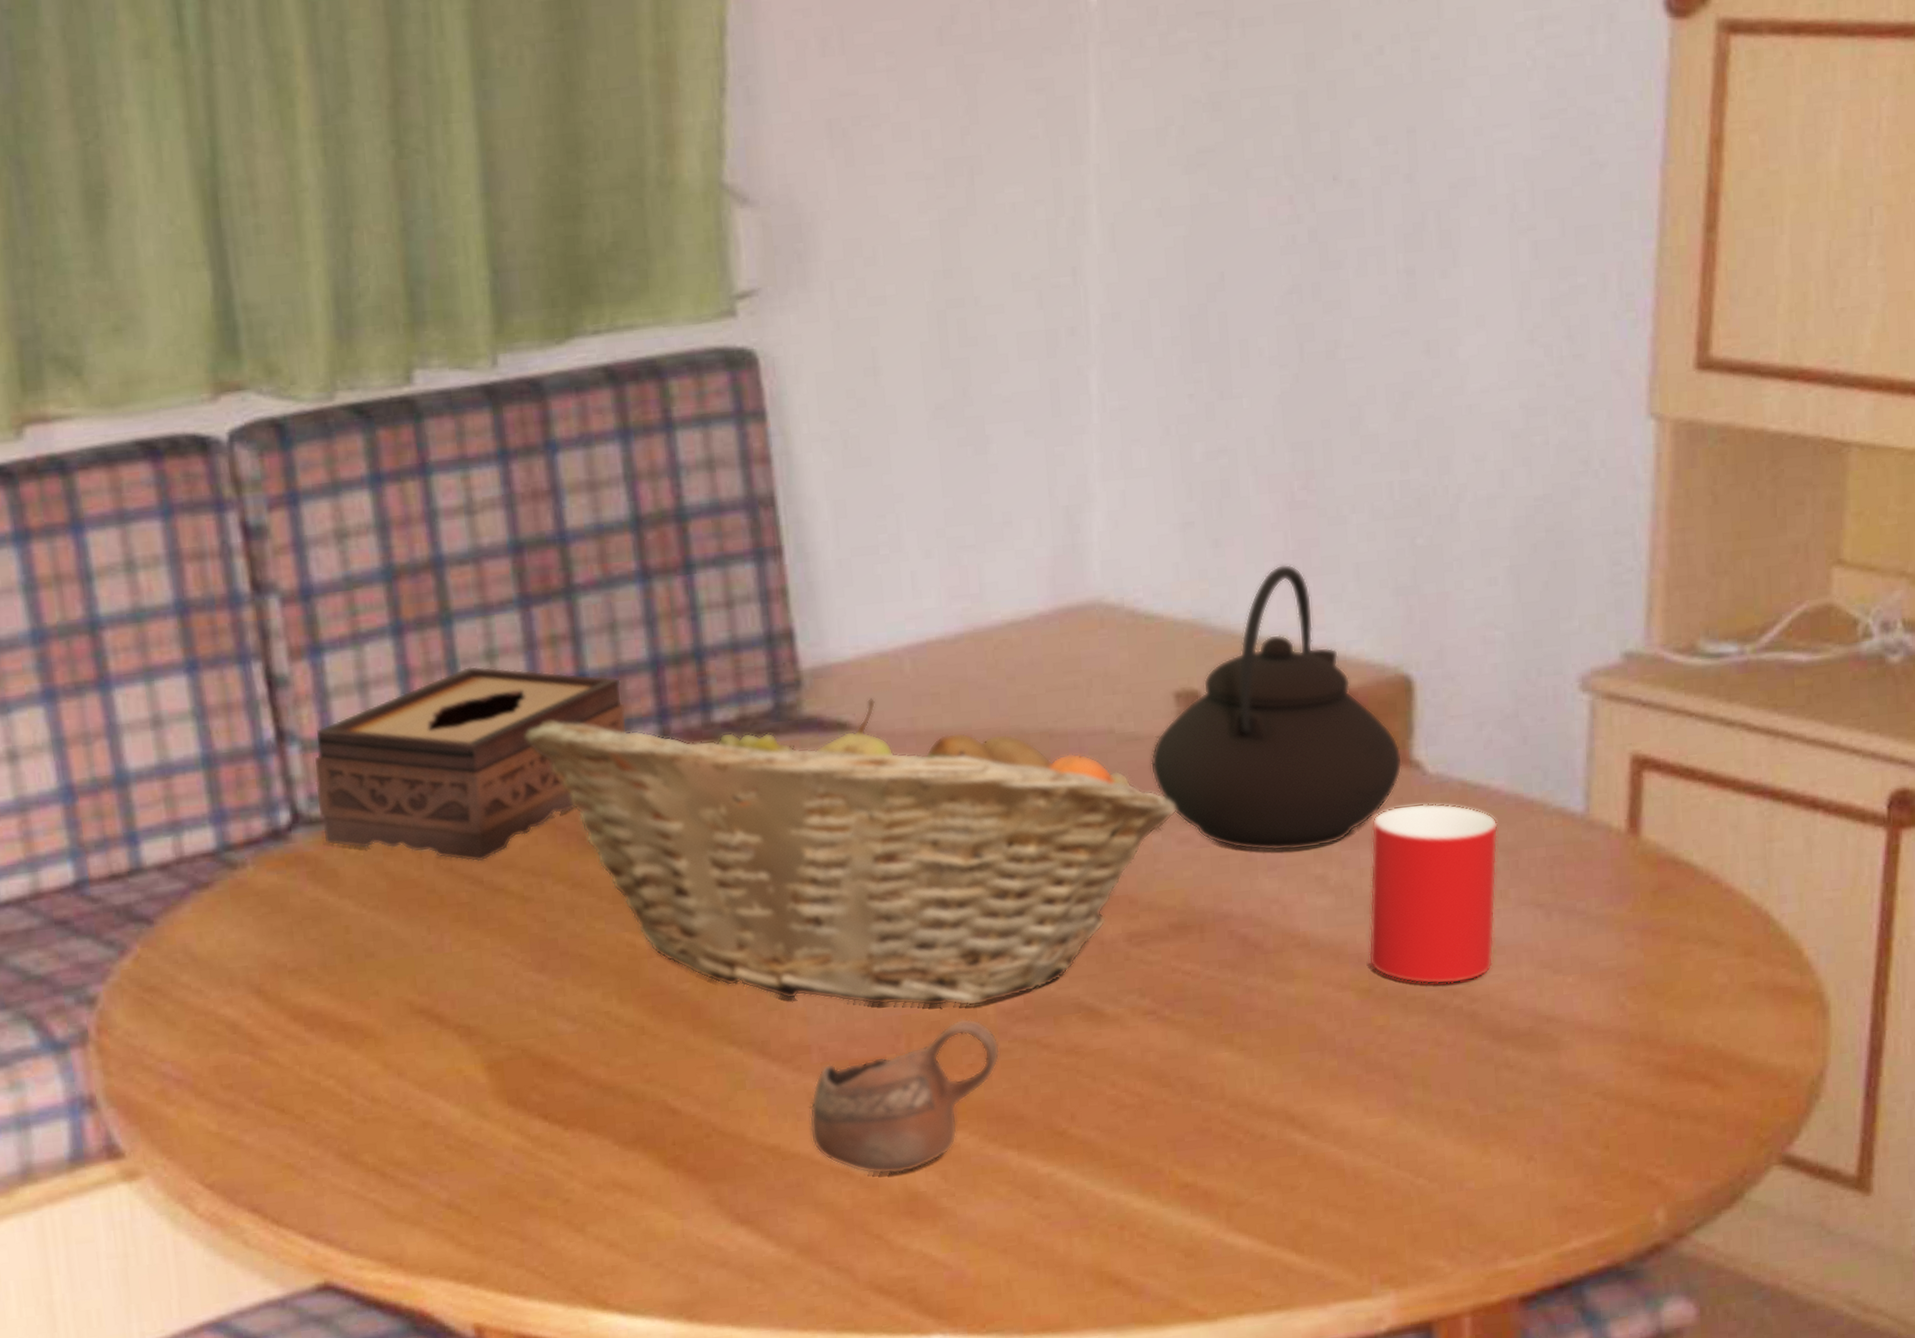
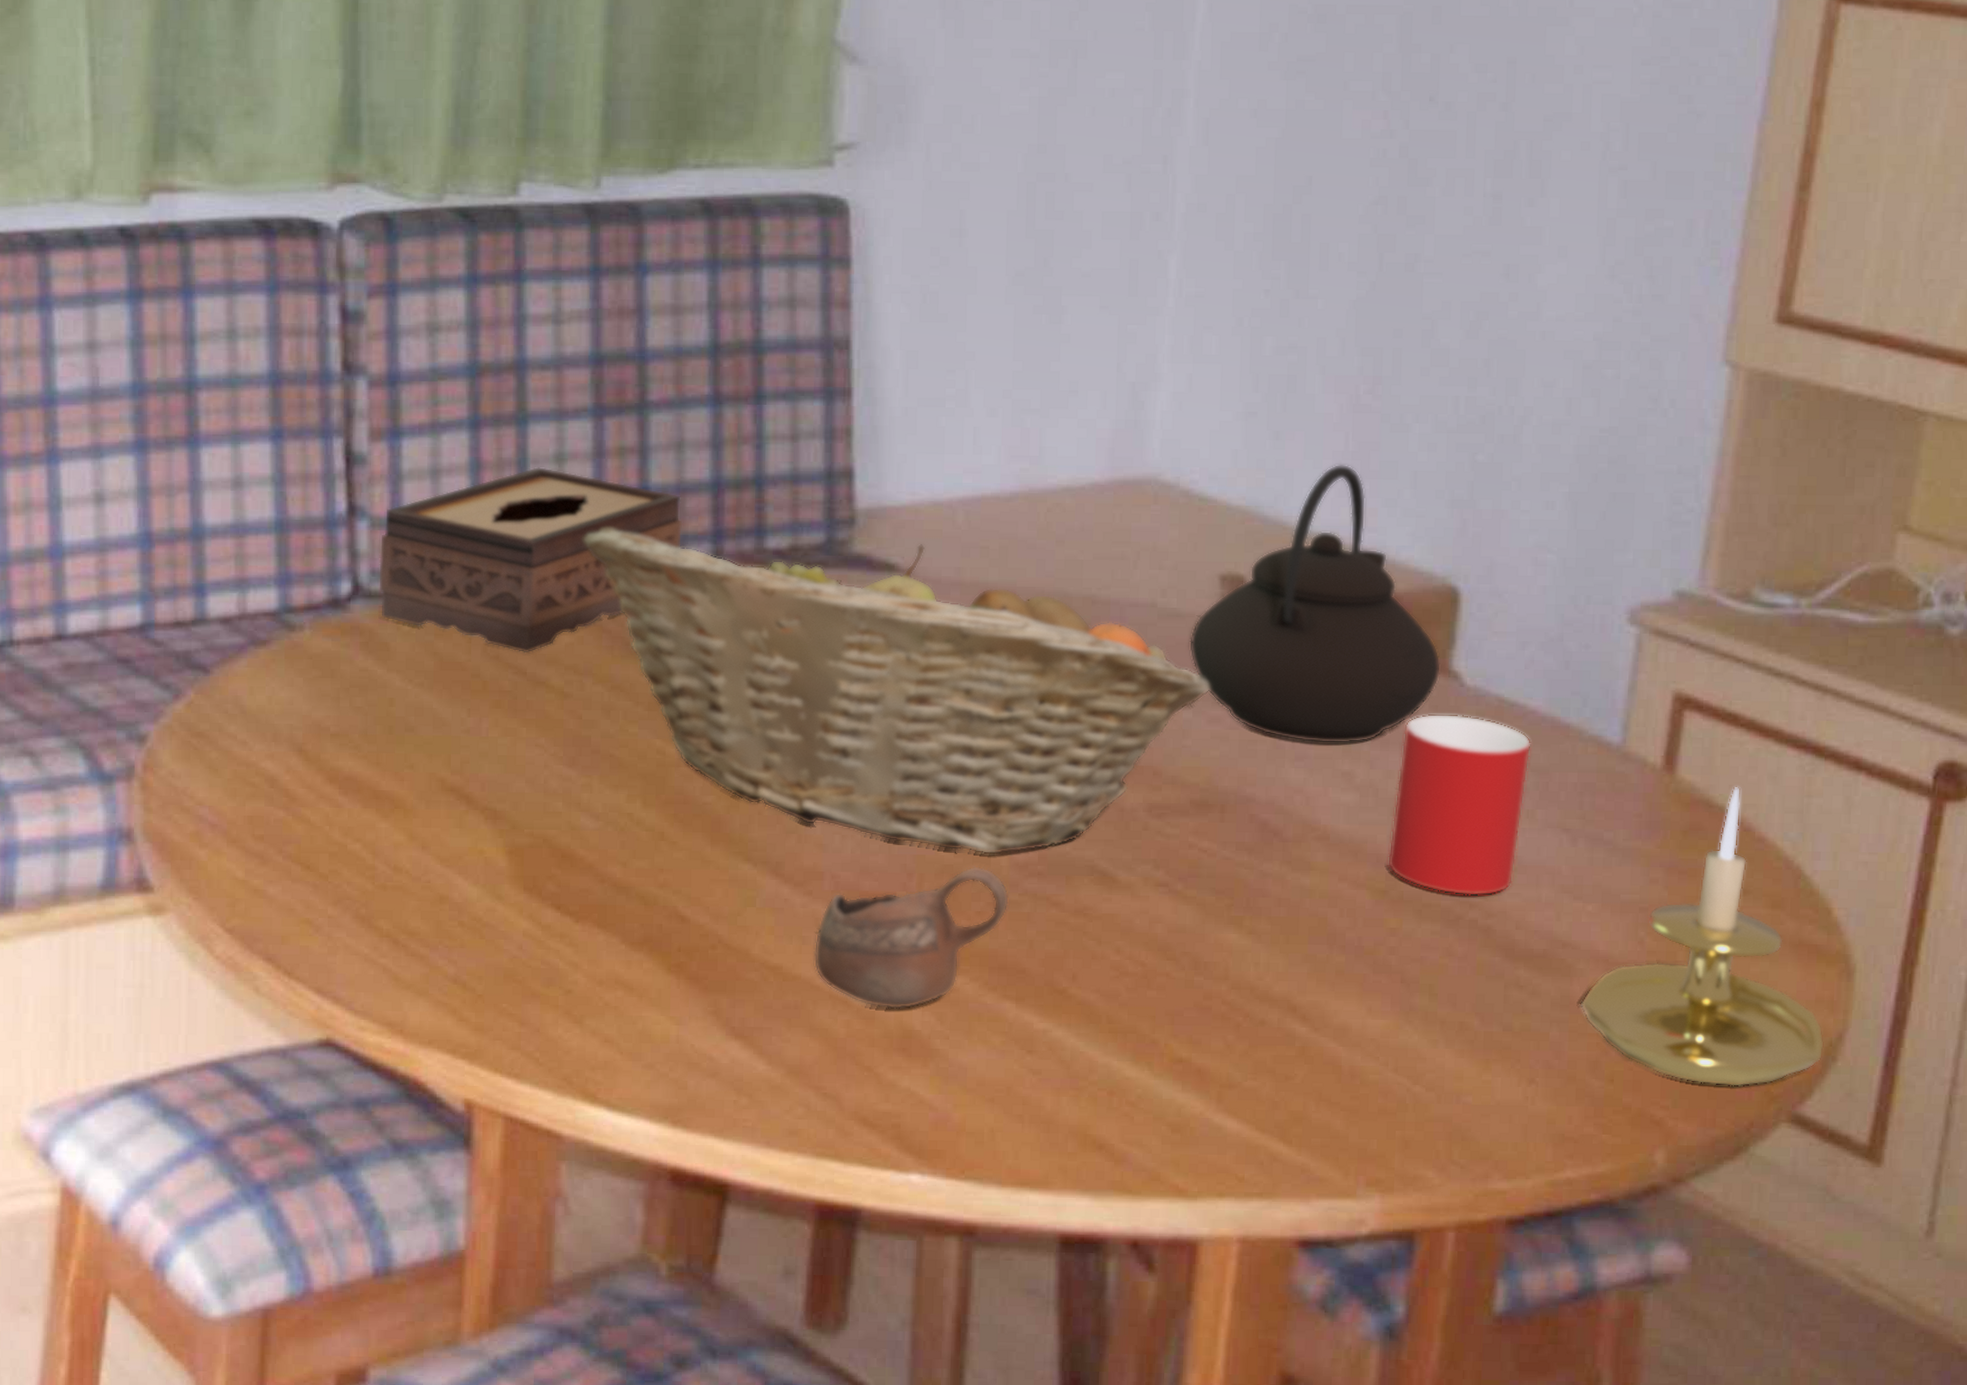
candle holder: none [1569,841,1807,1139] -> present [1580,787,1824,1088]

